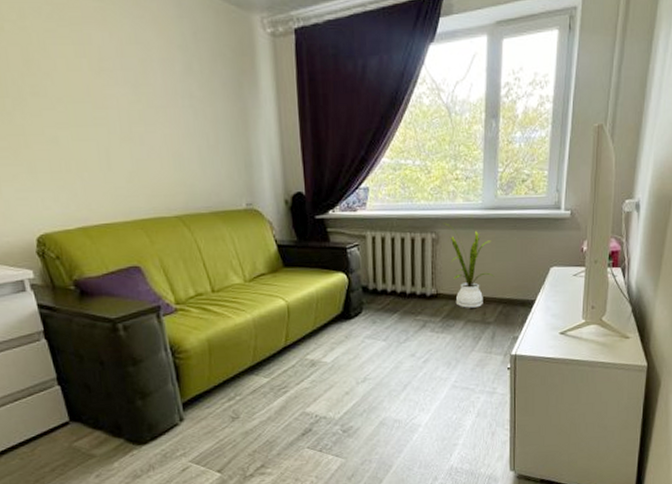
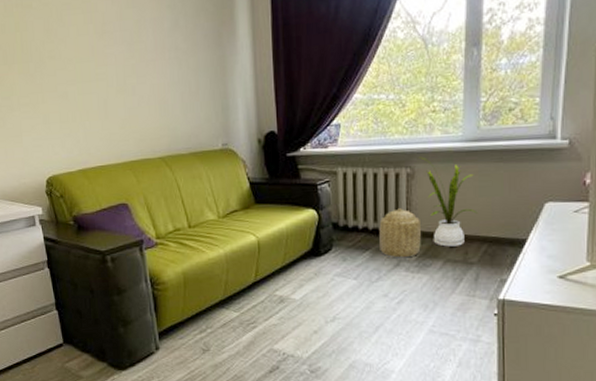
basket: none [406,272,445,319] -> present [379,208,421,257]

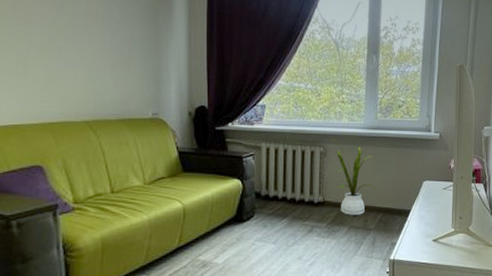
basket: present [379,208,421,257] -> none [296,181,330,224]

